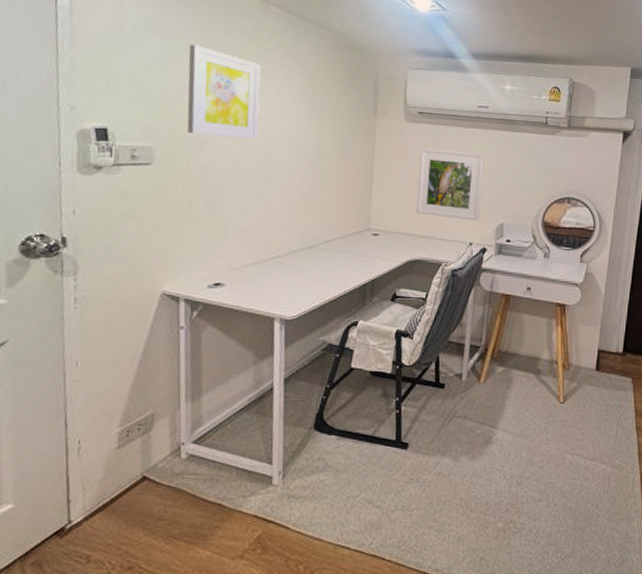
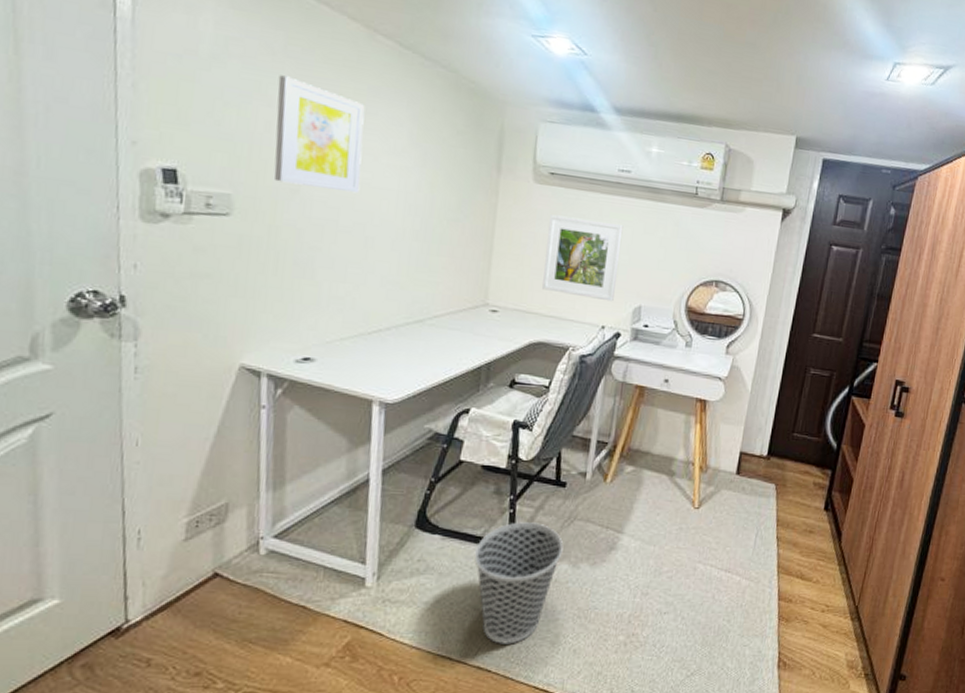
wastebasket: none [367,421,445,534] -> present [475,522,564,644]

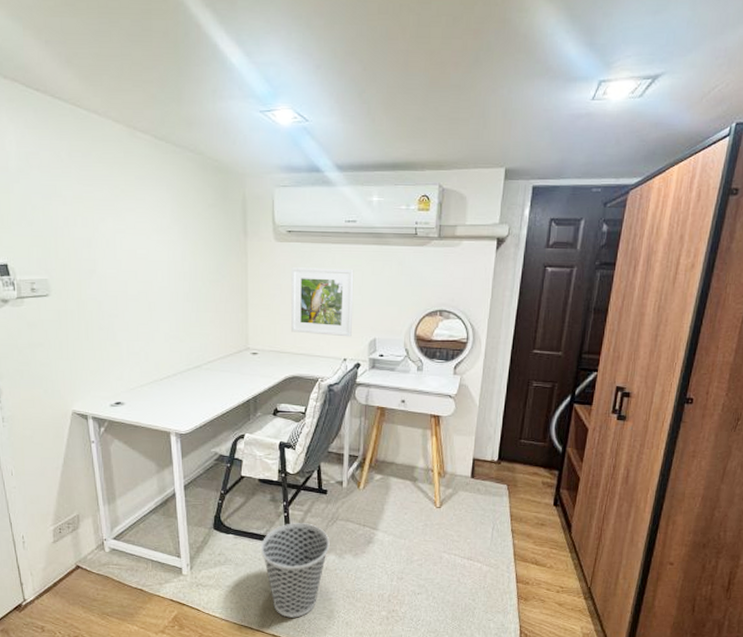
wall art: present [274,75,365,194] -> none [68,178,140,268]

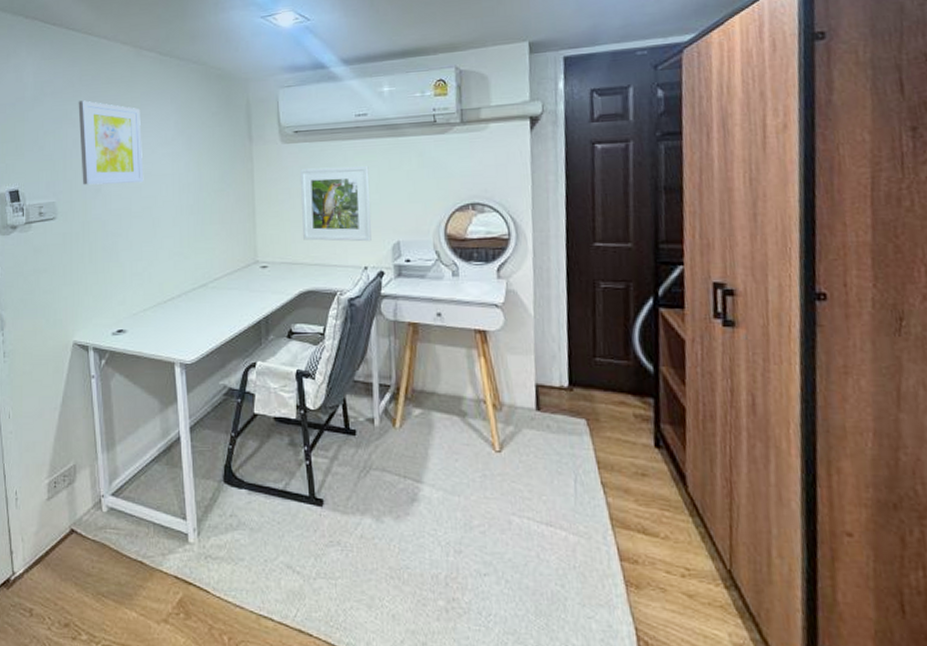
wall art: none [68,178,140,268] -> present [78,100,144,185]
wastebasket: present [261,523,330,618] -> none [280,474,364,606]

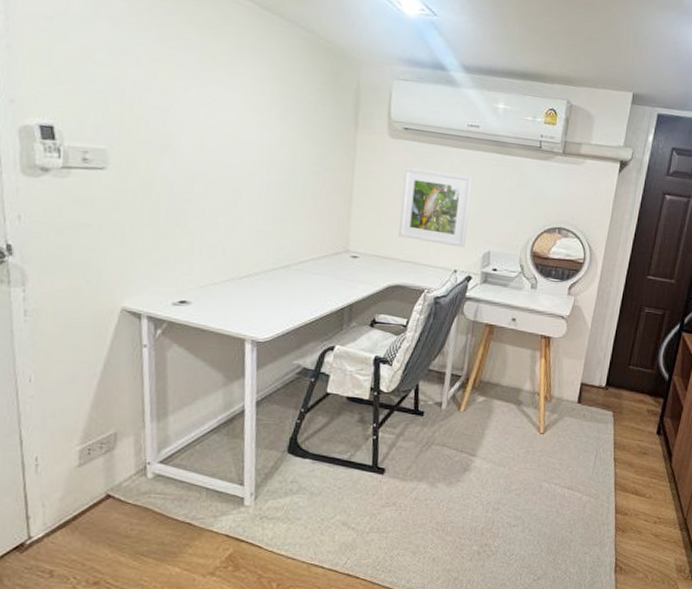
wall art: present [78,100,144,185] -> none [145,35,229,148]

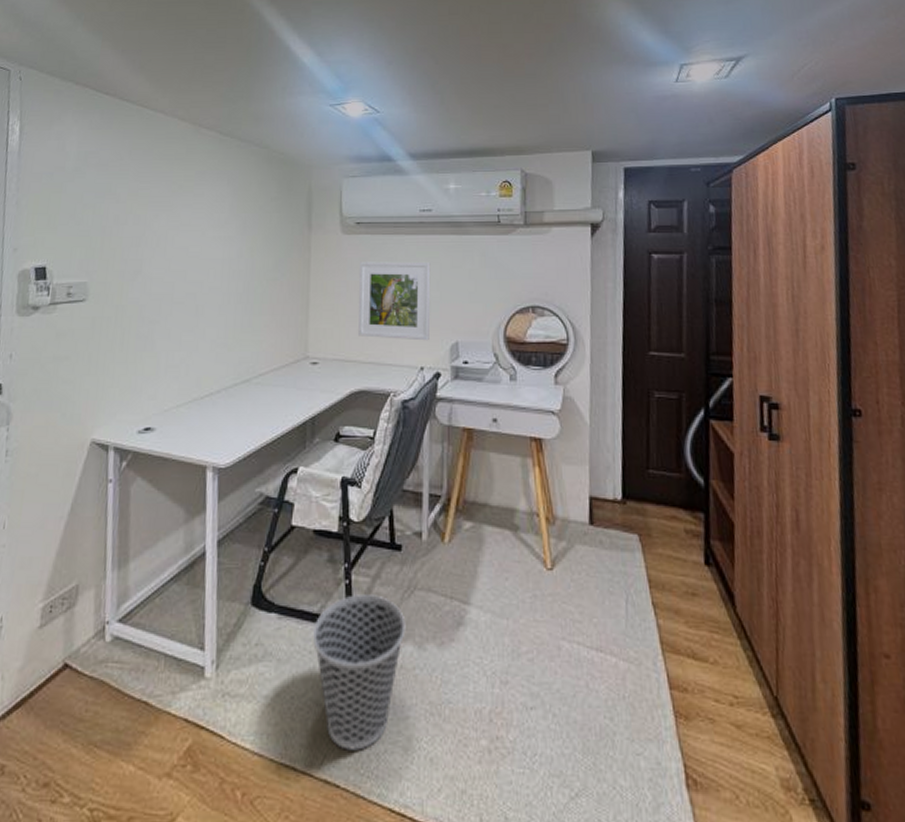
wastebasket: none [342,447,422,554] -> present [313,594,406,751]

